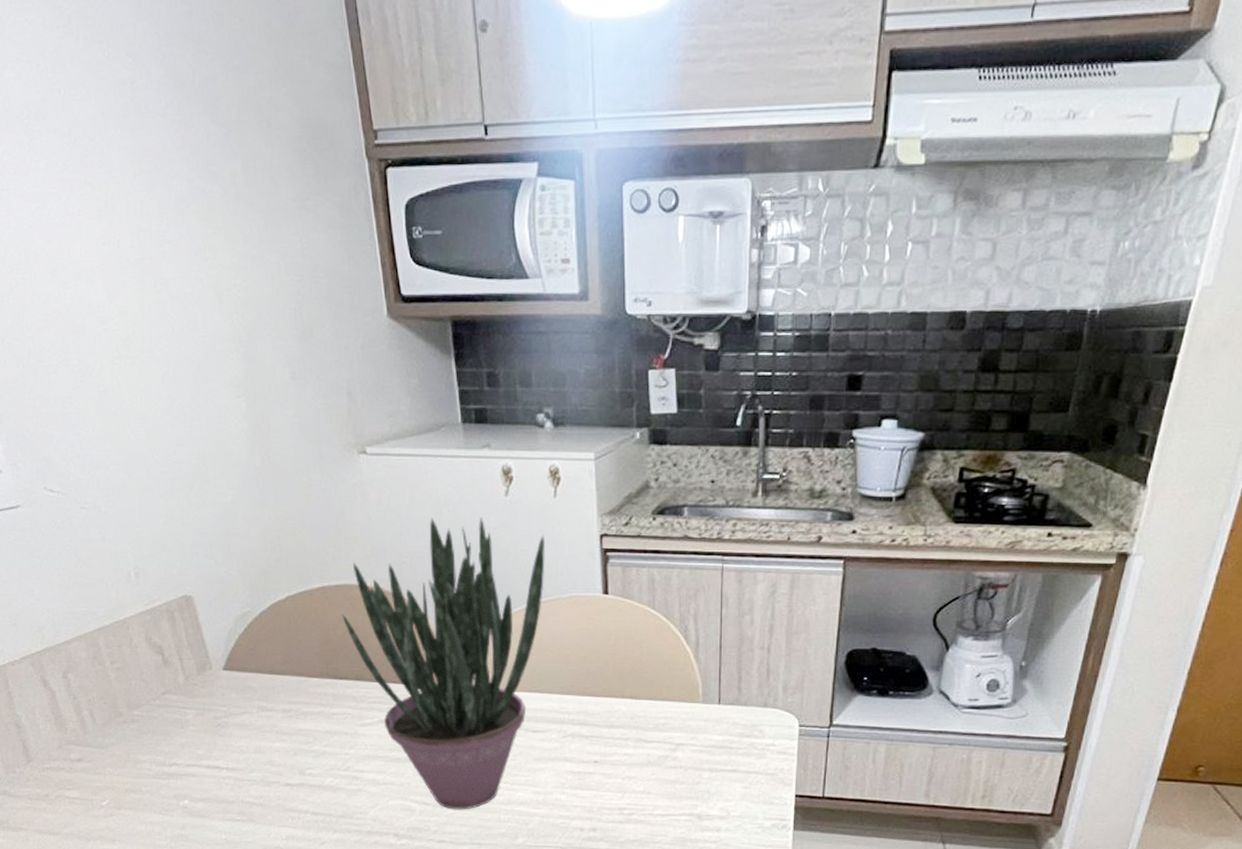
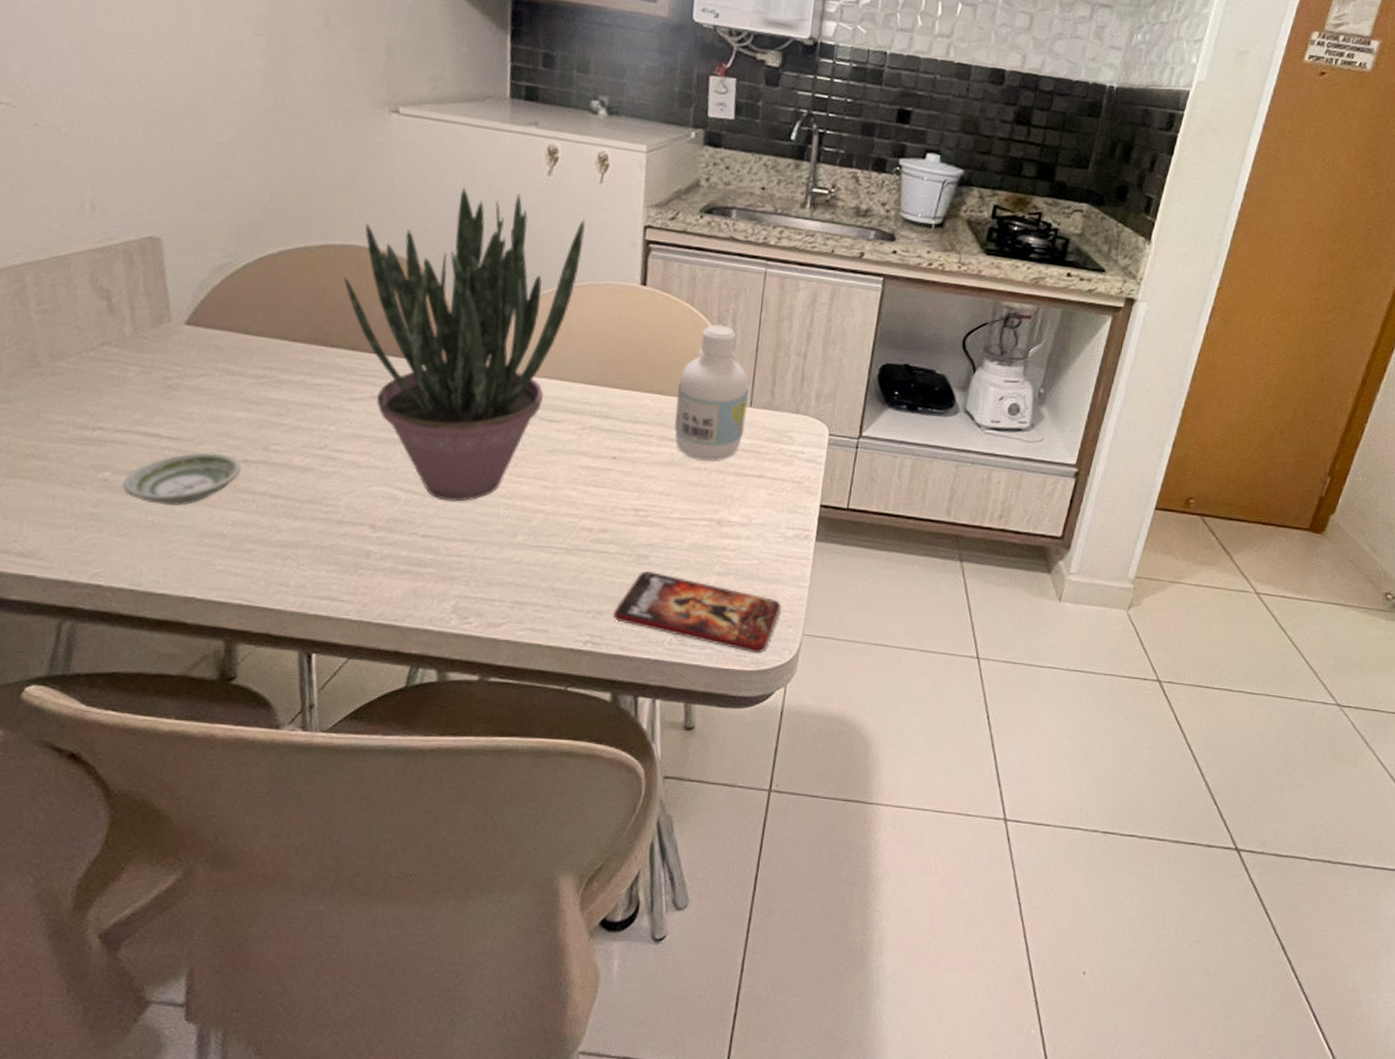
saucer: none [199,779,286,825] -> present [123,452,242,506]
bottle: none [647,626,716,759] -> present [674,324,748,461]

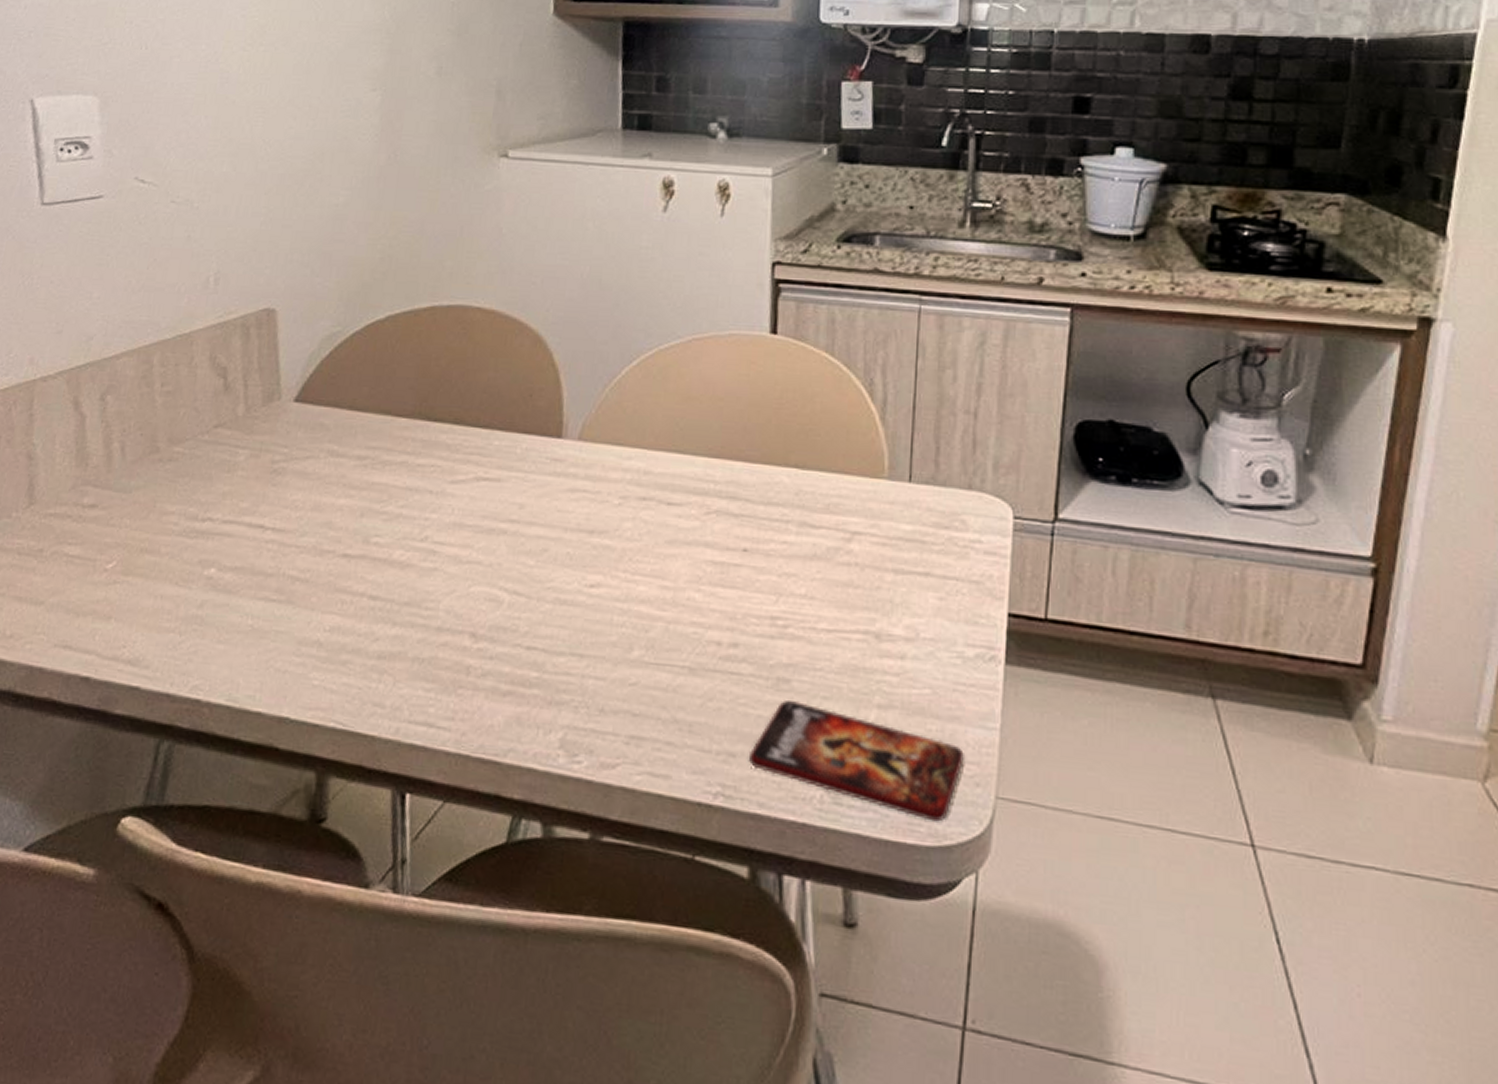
saucer: present [123,452,242,506] -> none [226,546,342,608]
potted plant: present [343,188,586,502] -> none [449,233,706,606]
bottle: present [674,324,748,461] -> none [816,378,906,554]

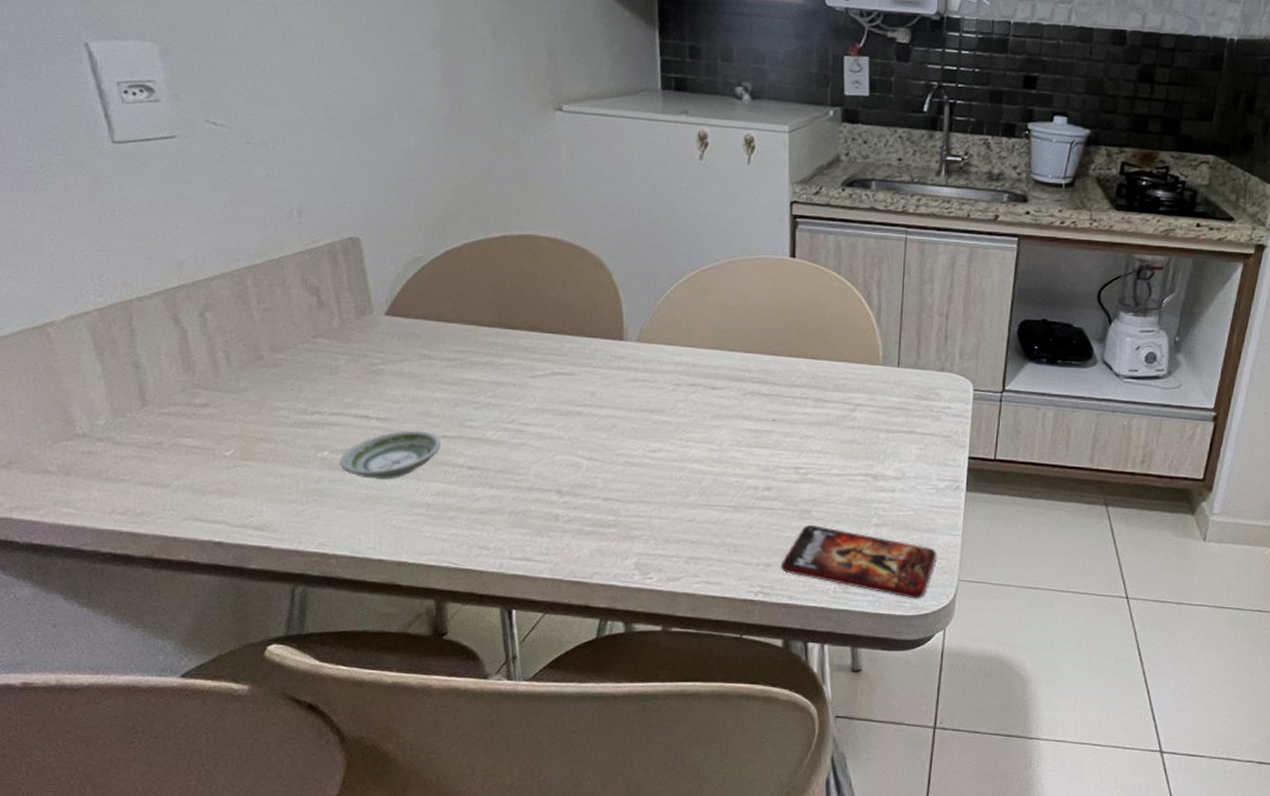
saucer: none [226,546,342,608] -> present [340,430,441,479]

